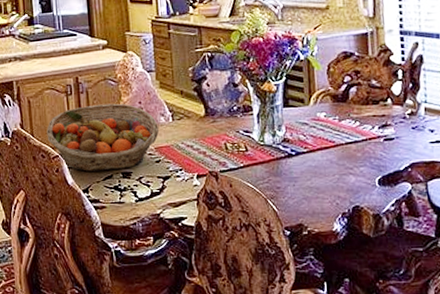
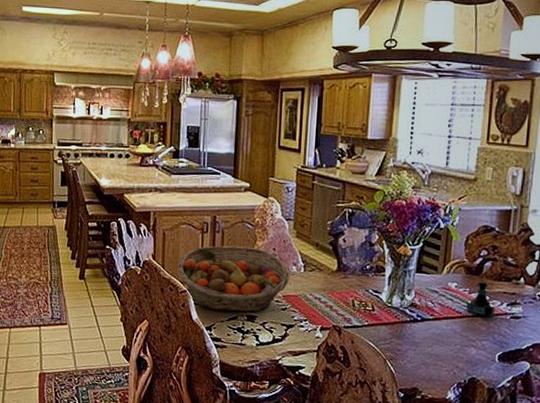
tequila bottle: none [338,107,368,143] -> present [466,281,496,317]

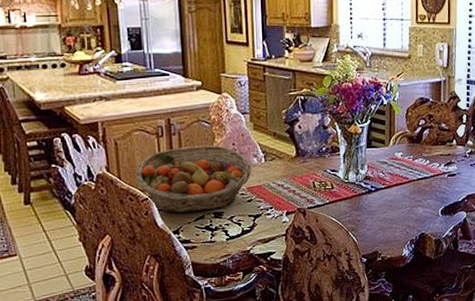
tequila bottle: present [466,281,496,317] -> none [411,147,436,179]

